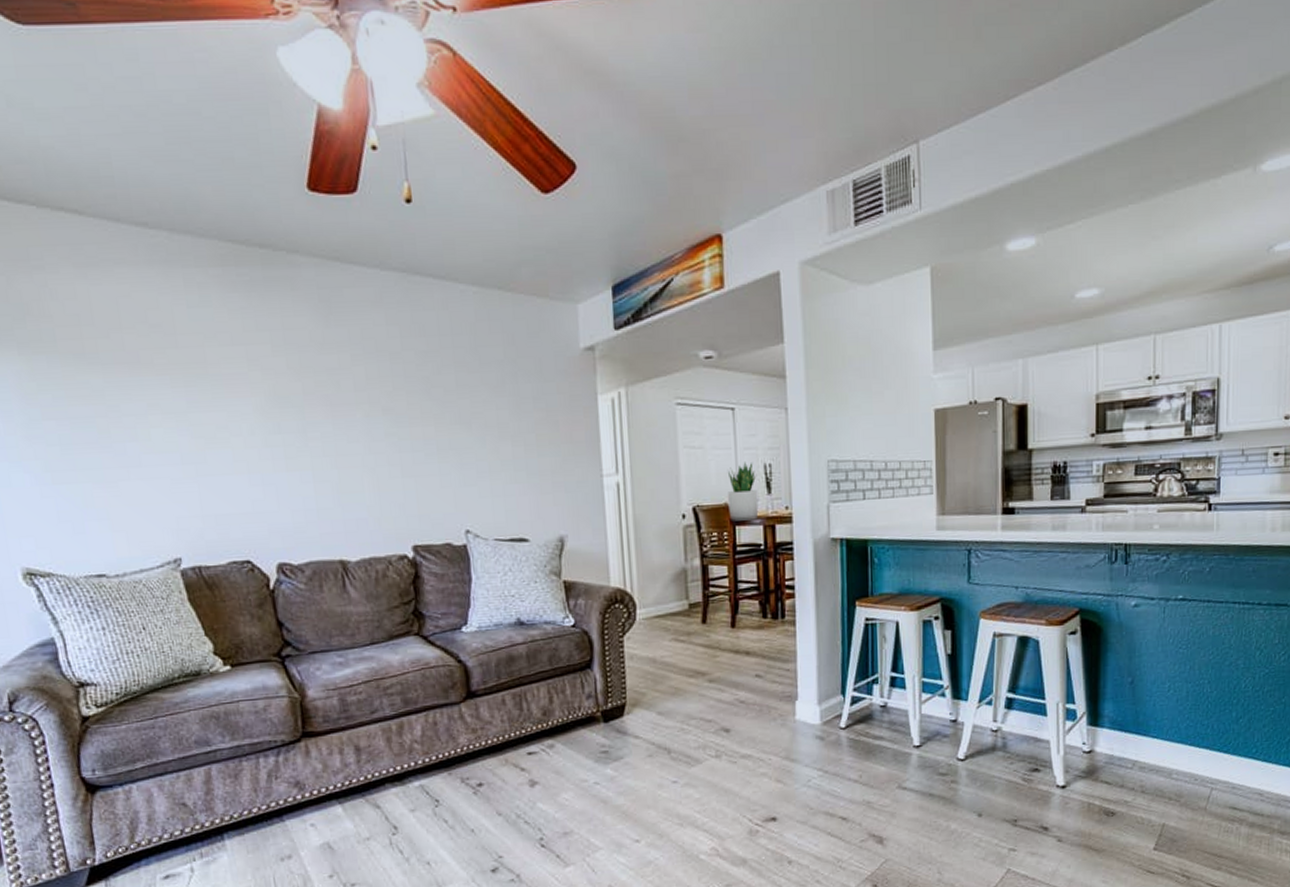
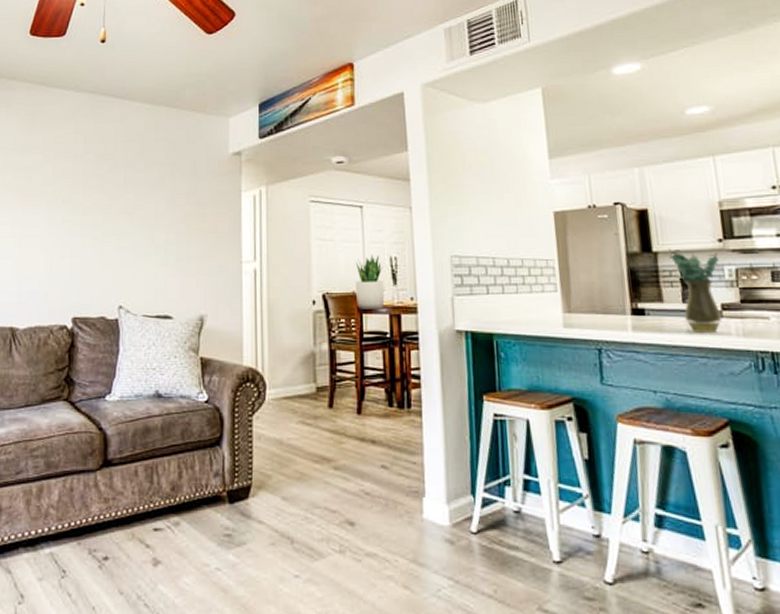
vase: none [1043,445,1089,529] -> present [668,248,722,333]

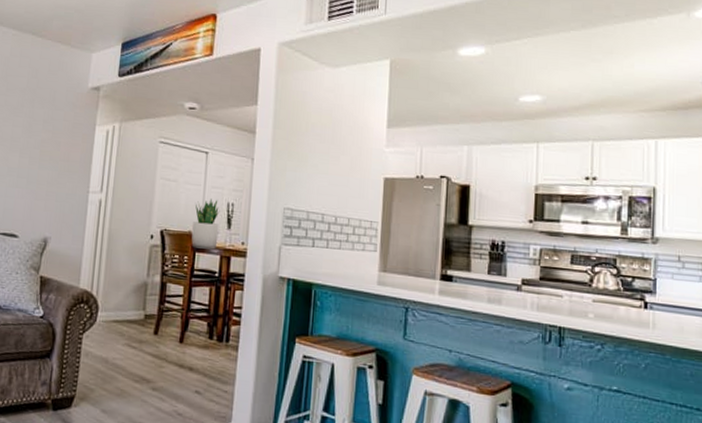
vase: present [668,248,722,333] -> none [482,223,526,304]

